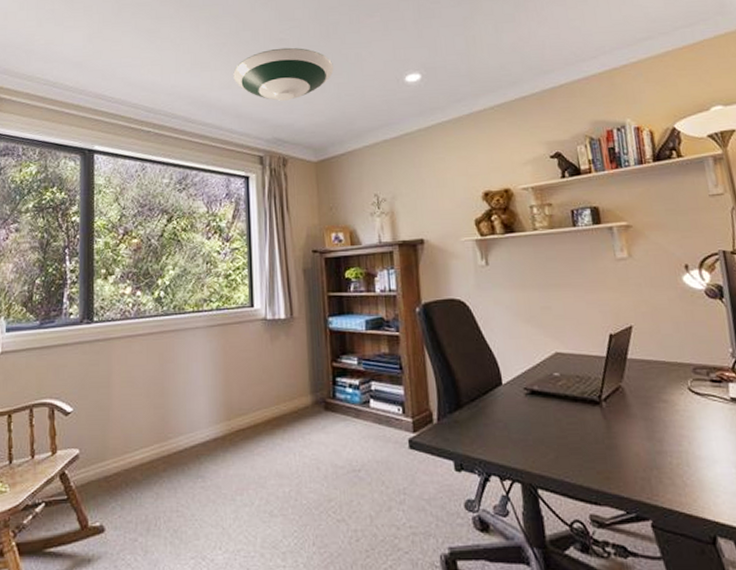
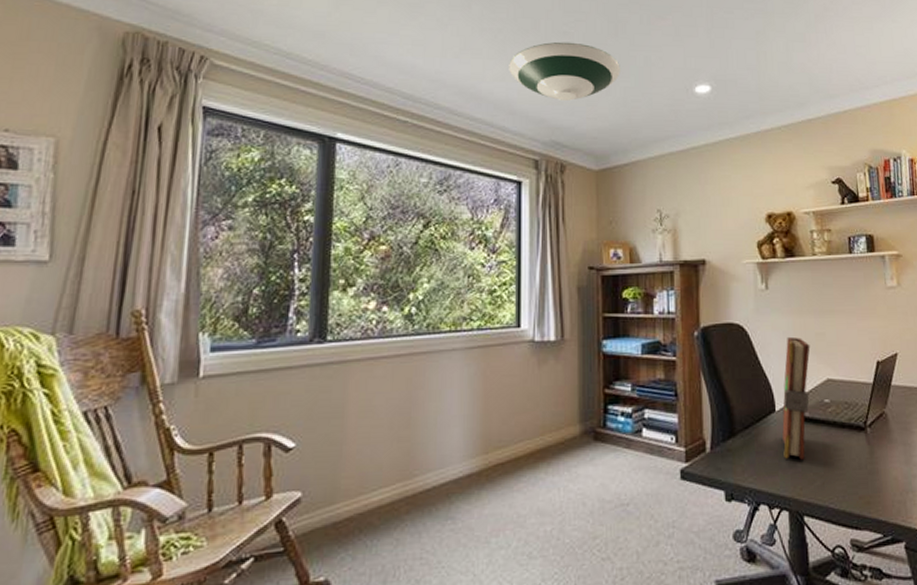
book: none [509,311,538,433] -> present [782,336,810,460]

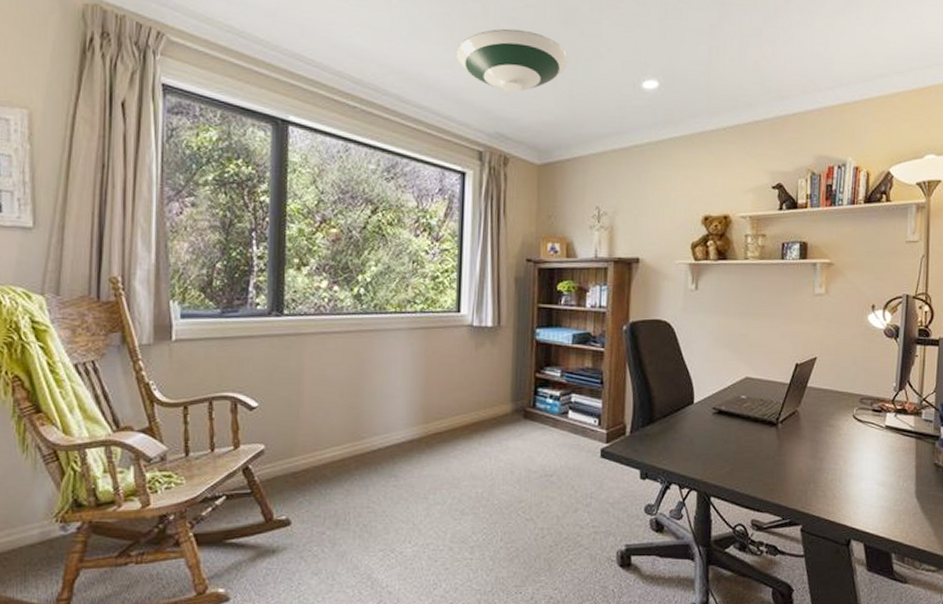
book: present [782,336,810,460] -> none [697,335,733,448]

